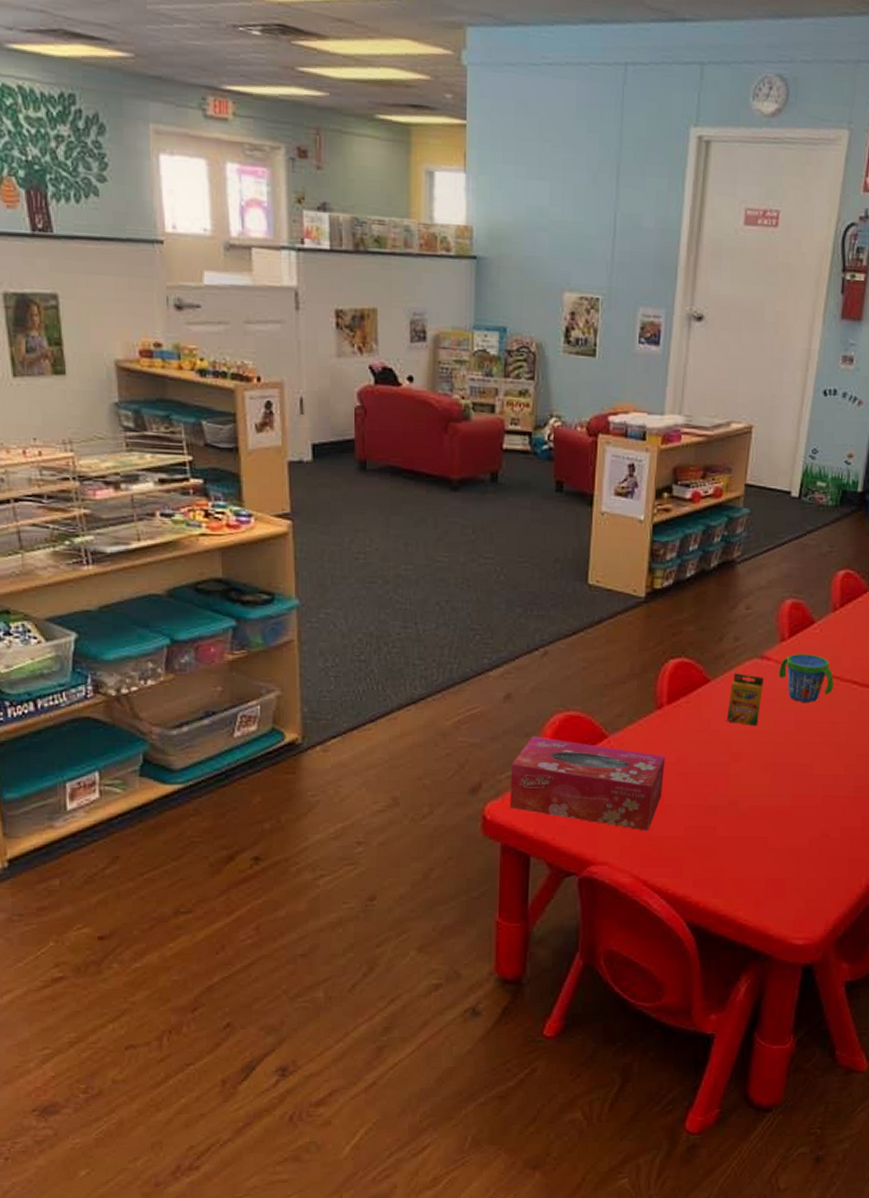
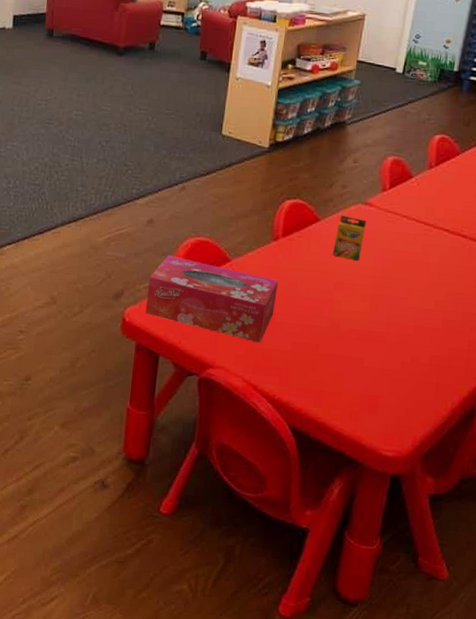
snack cup: present [778,653,834,702] -> none [379,202,428,245]

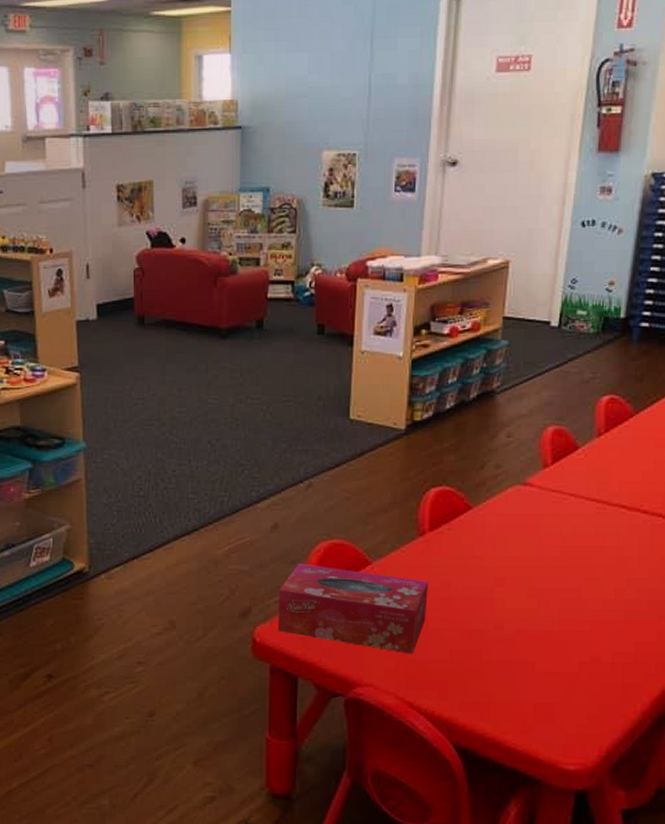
crayon box: present [332,215,366,261] -> none [489,500,527,551]

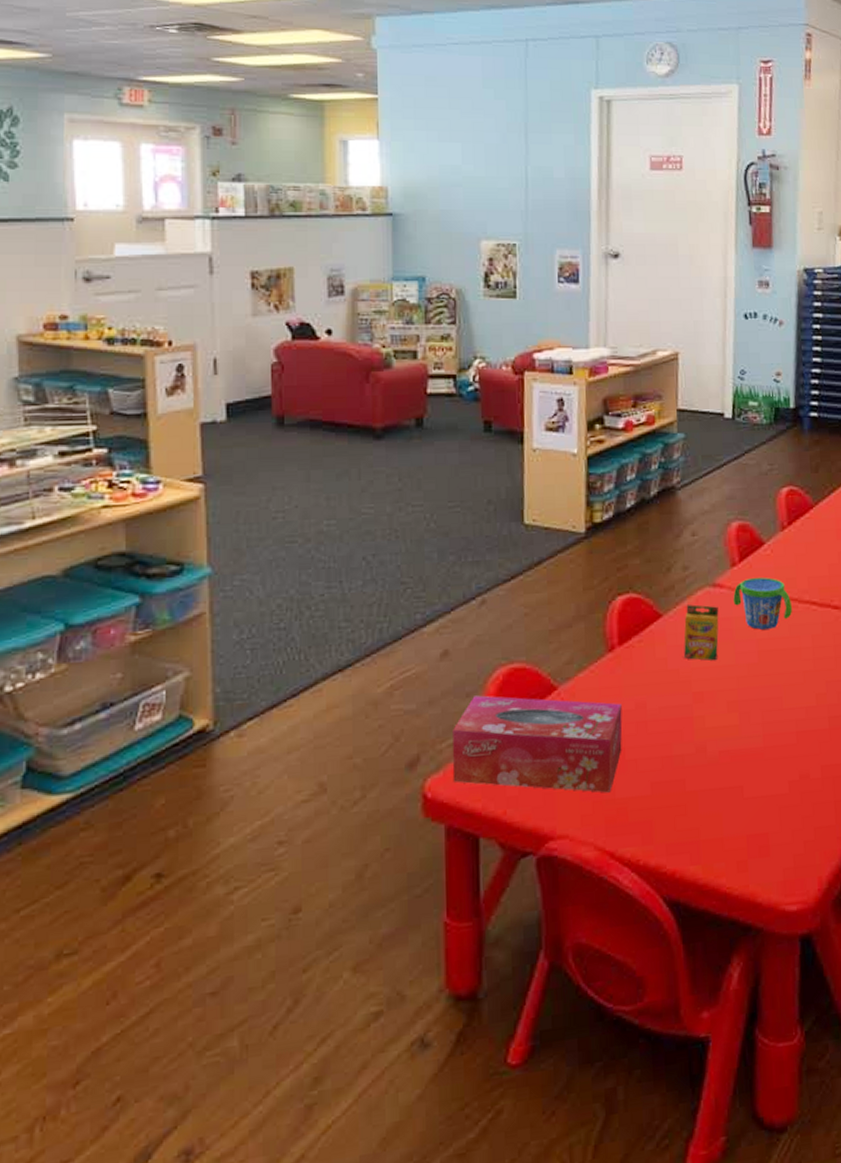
crayon box: none [489,500,527,551] -> present [683,604,719,660]
snack cup: none [542,479,600,527] -> present [733,577,792,630]

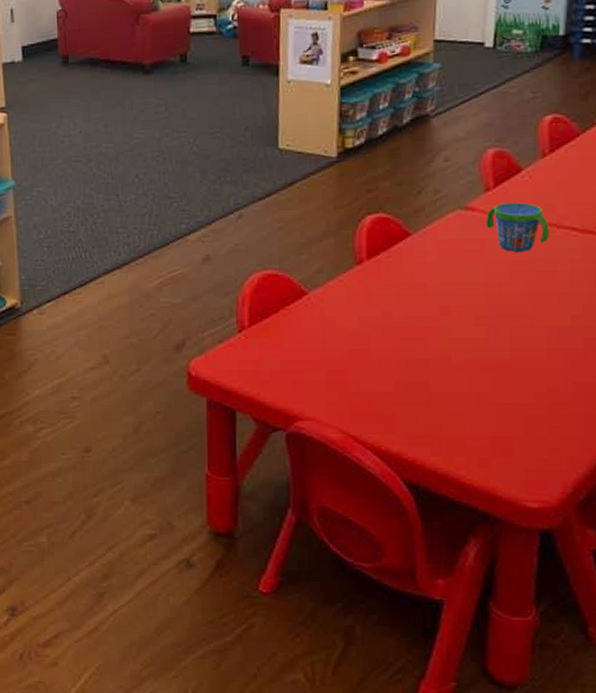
tissue box: present [452,695,623,793] -> none [212,295,369,386]
crayon box: present [683,604,719,660] -> none [431,225,470,277]

